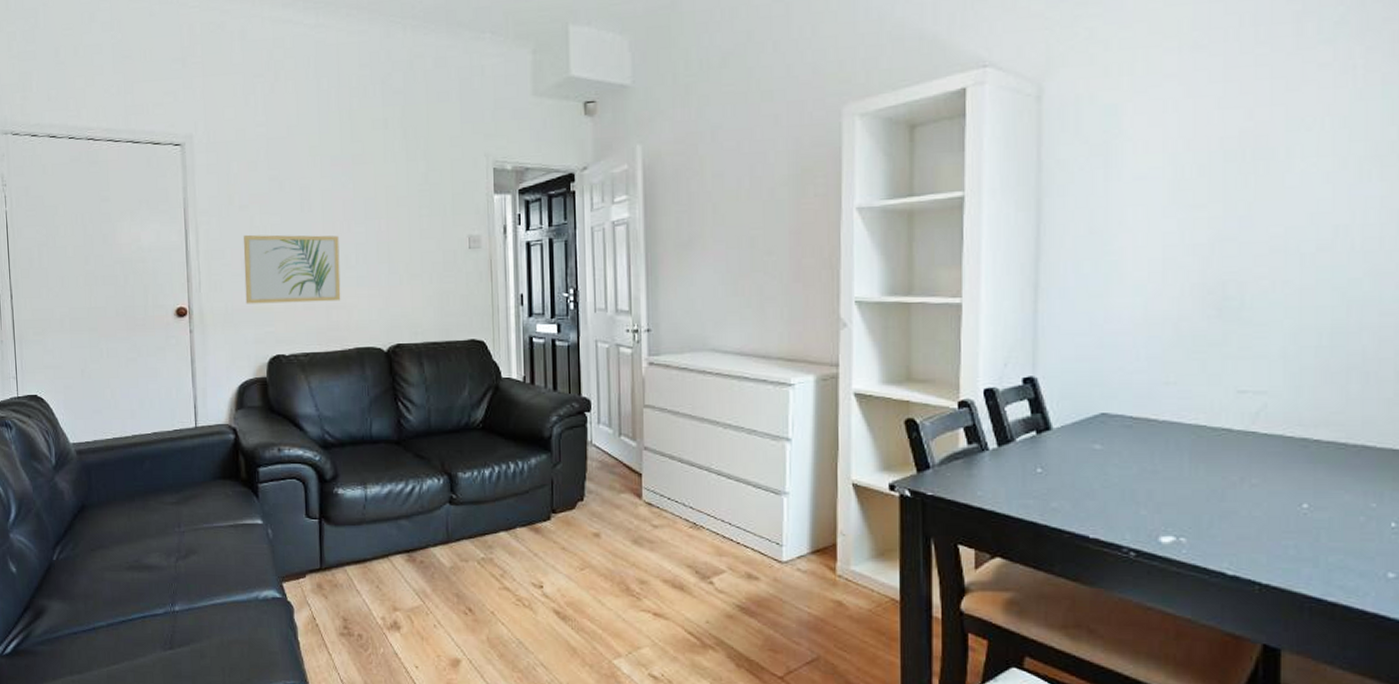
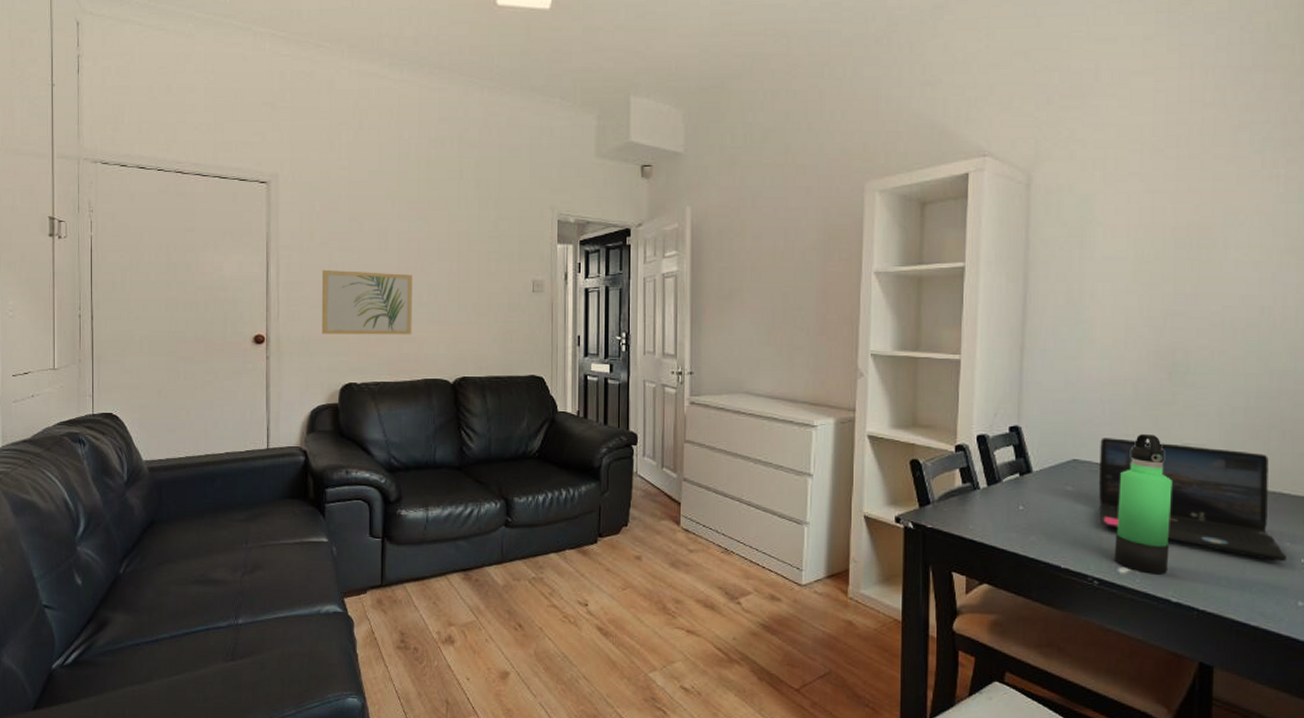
laptop: none [1134,387,1372,525] -> present [1099,438,1286,561]
thermos bottle: none [1155,382,1225,544] -> present [1114,434,1172,575]

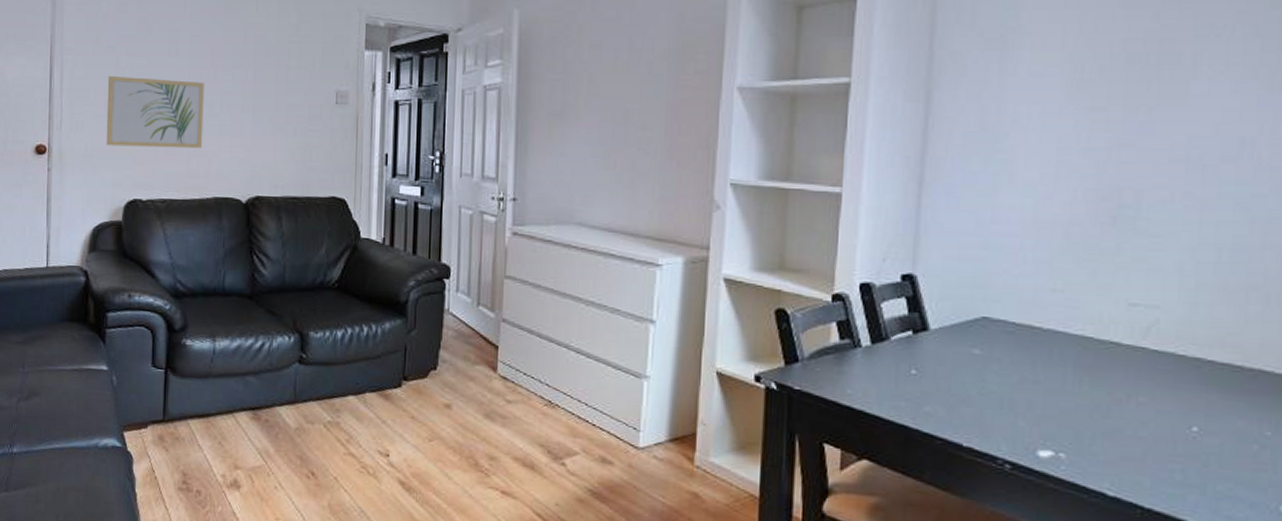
laptop: present [1099,438,1286,561] -> none [1014,292,1266,455]
thermos bottle: present [1114,434,1172,575] -> none [1033,290,1113,462]

